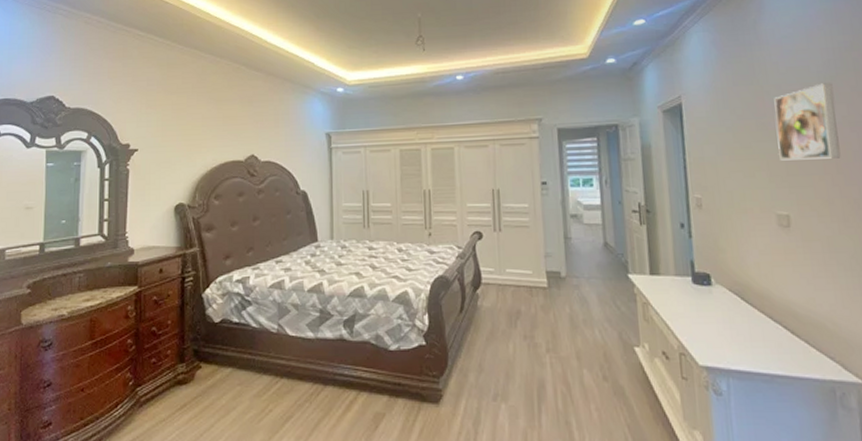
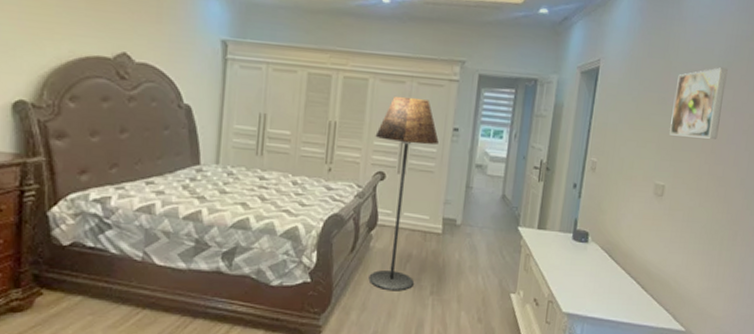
floor lamp: none [467,158,529,350] -> present [368,95,439,291]

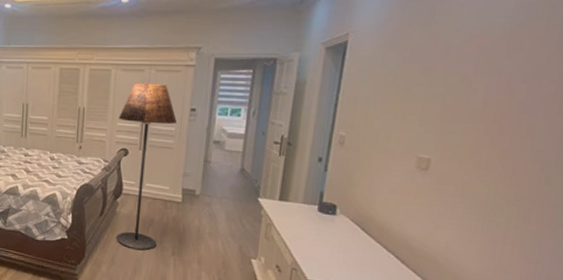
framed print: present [669,67,728,139] -> none [436,29,518,108]

